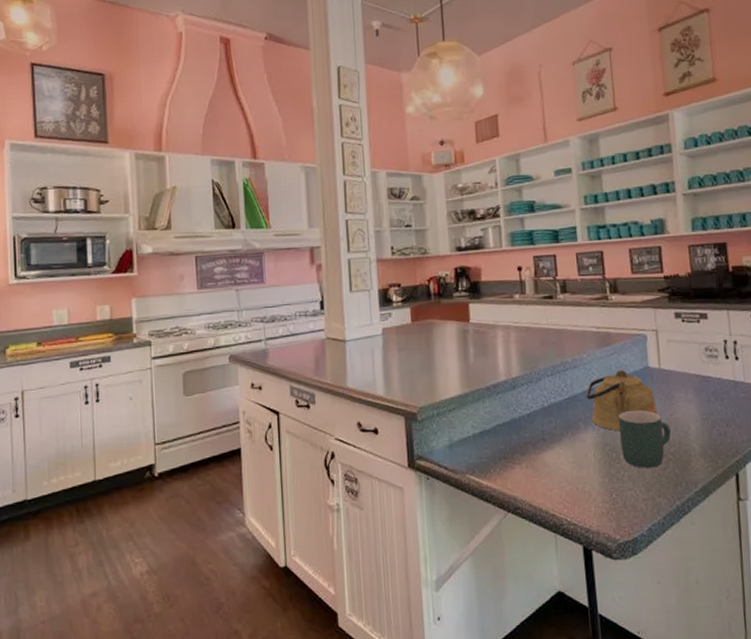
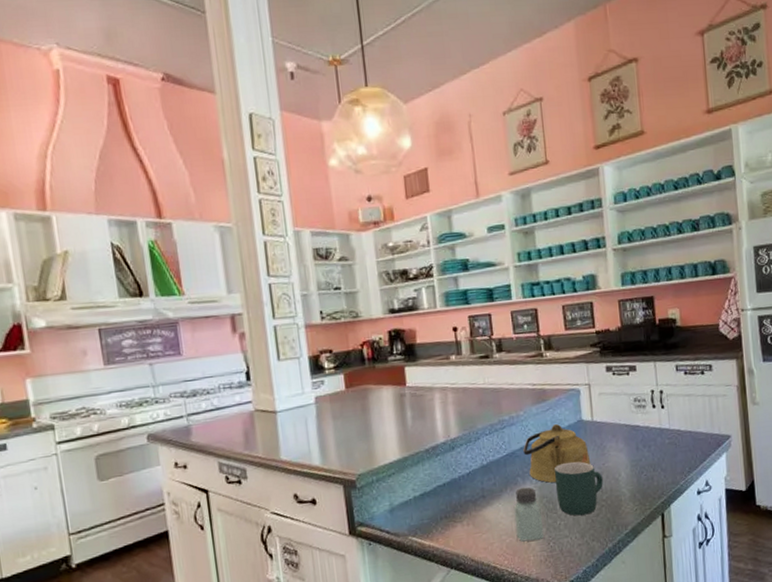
saltshaker: none [574,433,606,491] -> present [513,487,544,542]

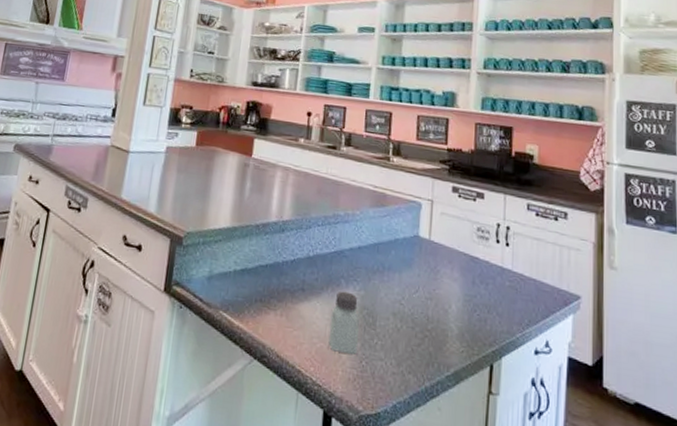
kettle: present [523,424,591,483] -> none [352,233,421,296]
mug: present [553,461,603,516] -> none [378,276,431,342]

